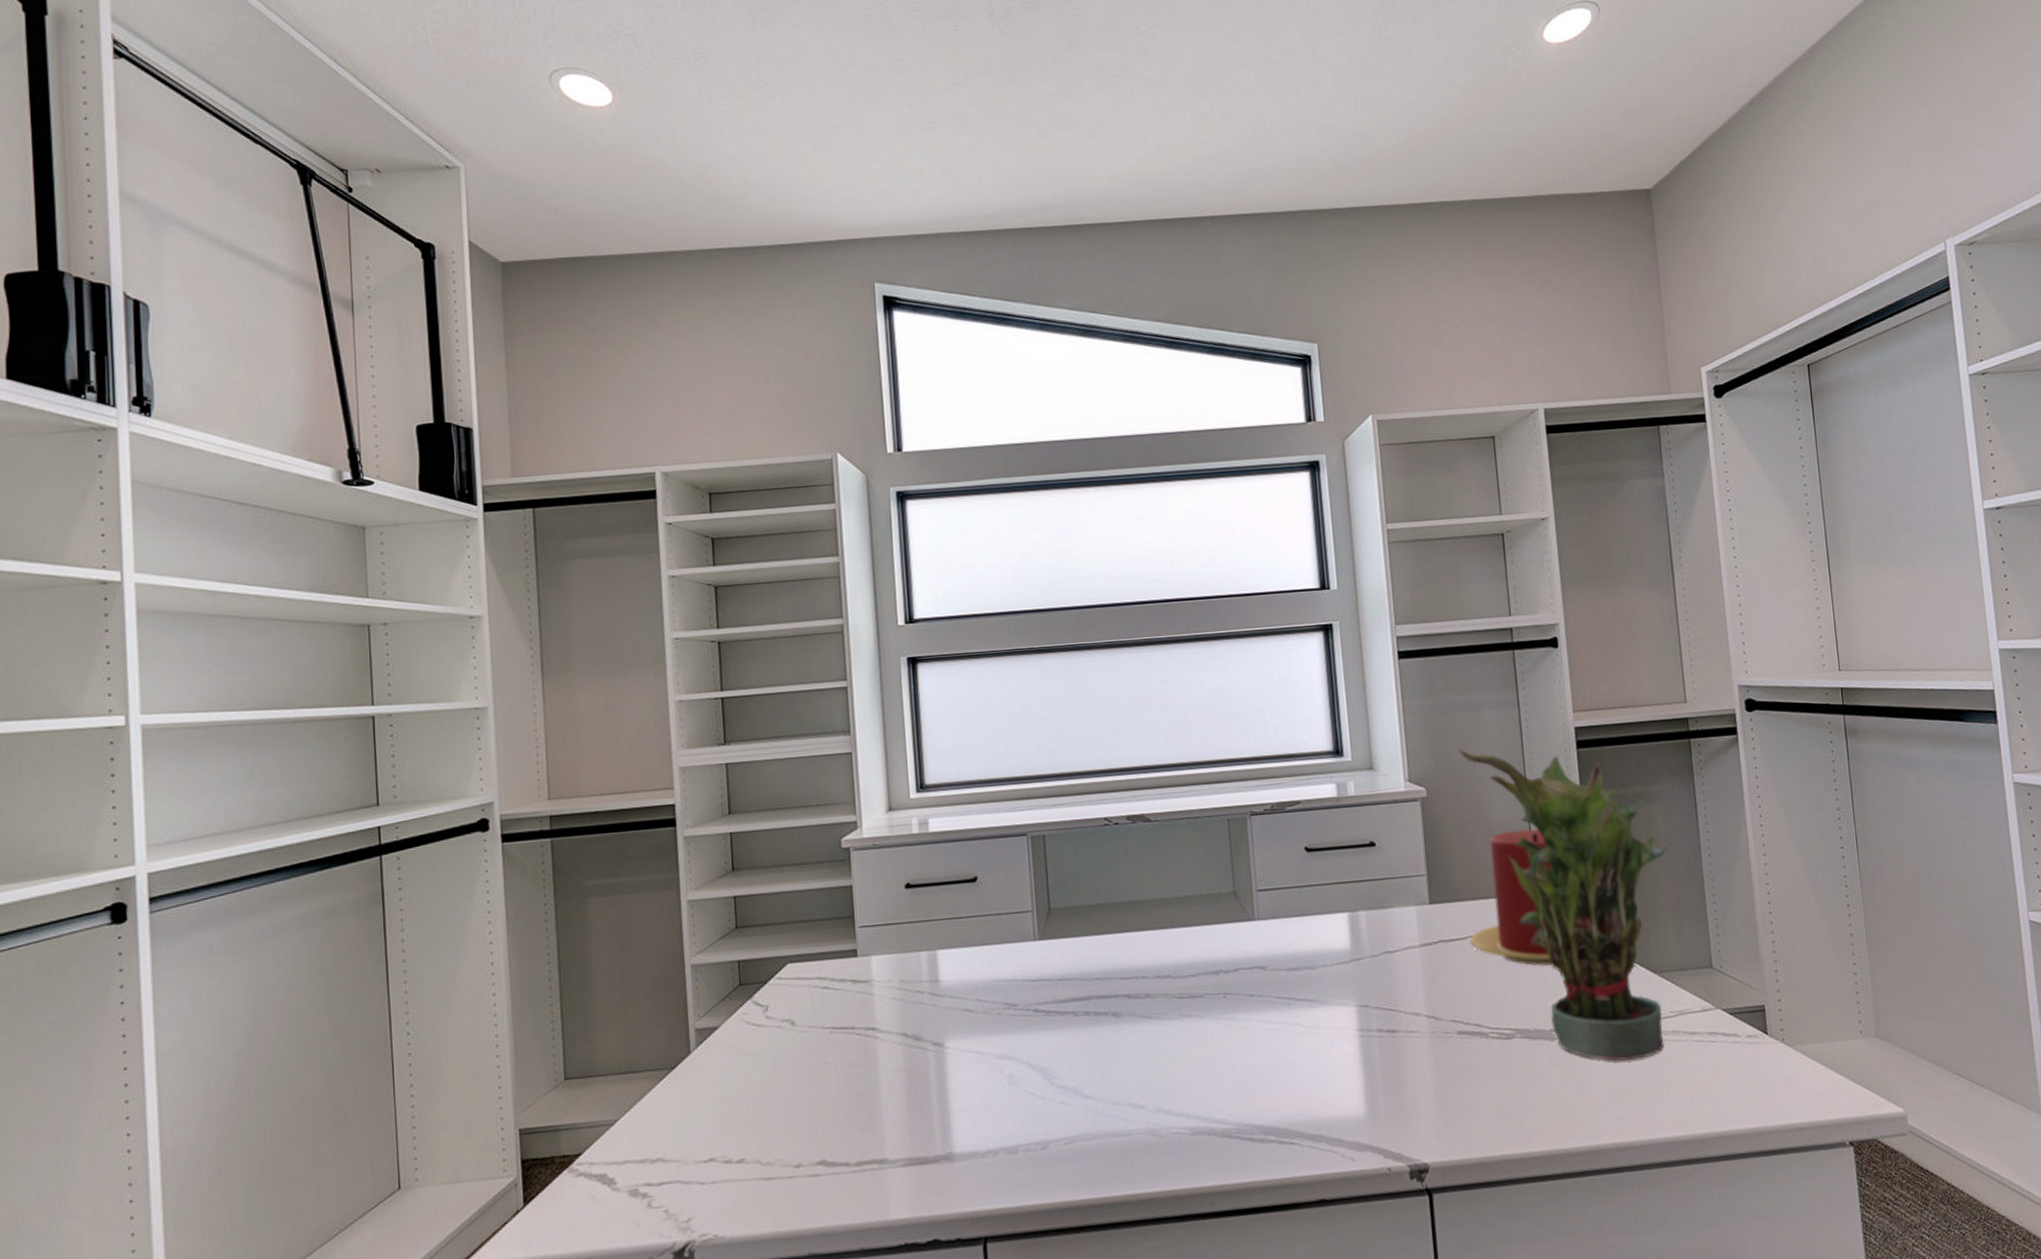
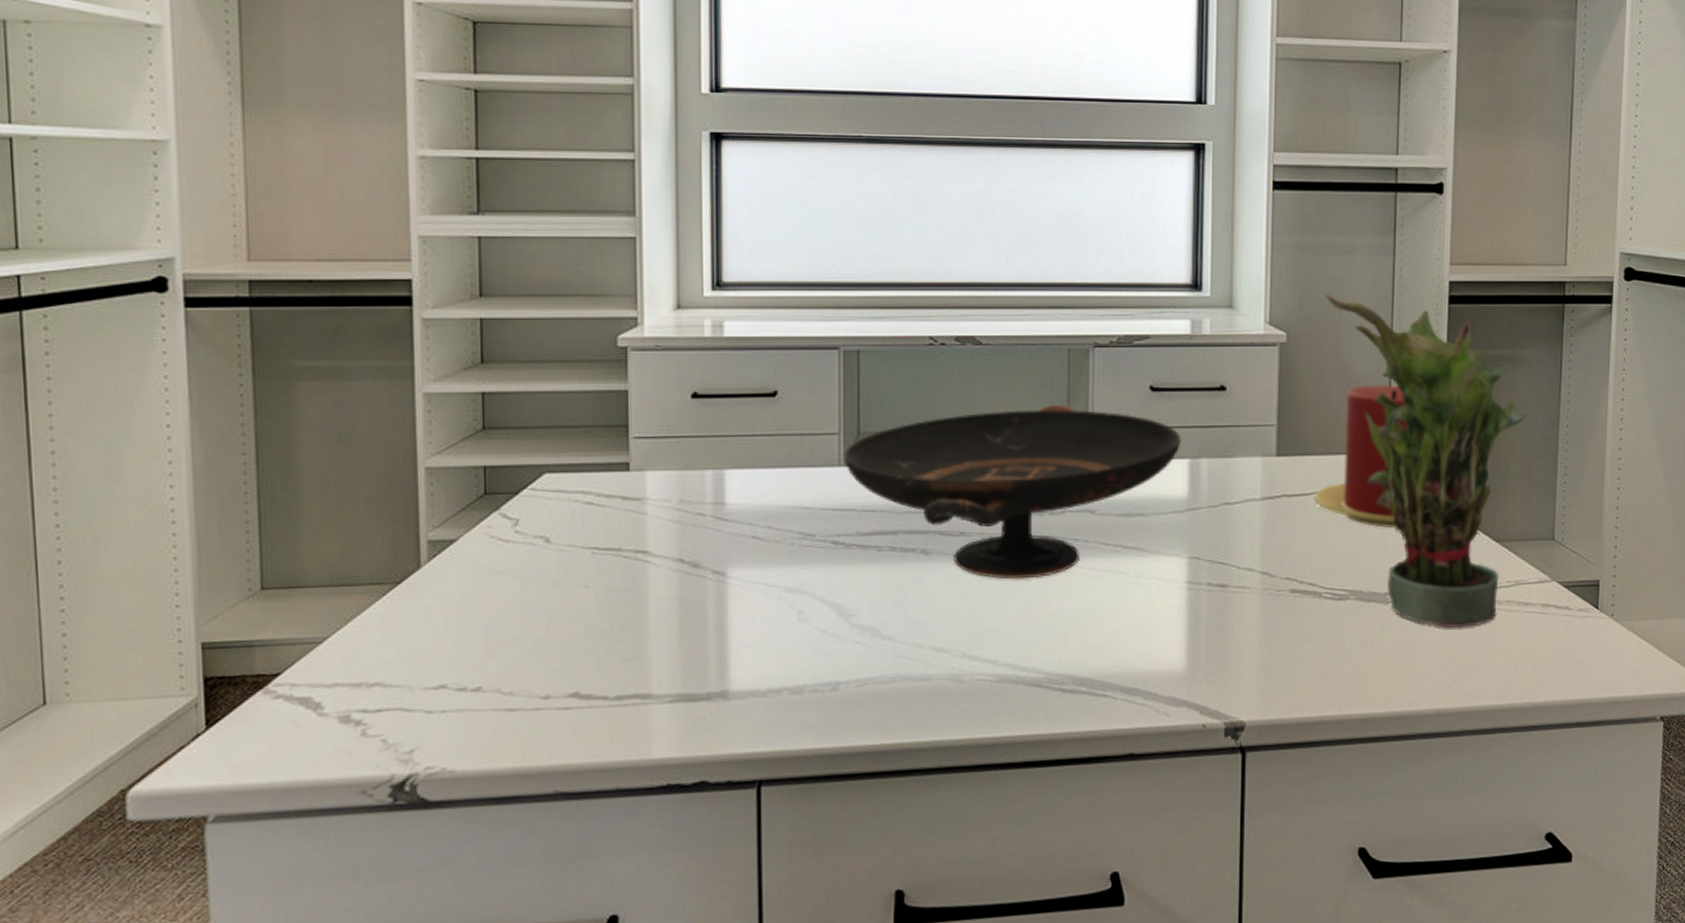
decorative bowl: none [1038,870,1339,1036] -> present [843,404,1182,579]

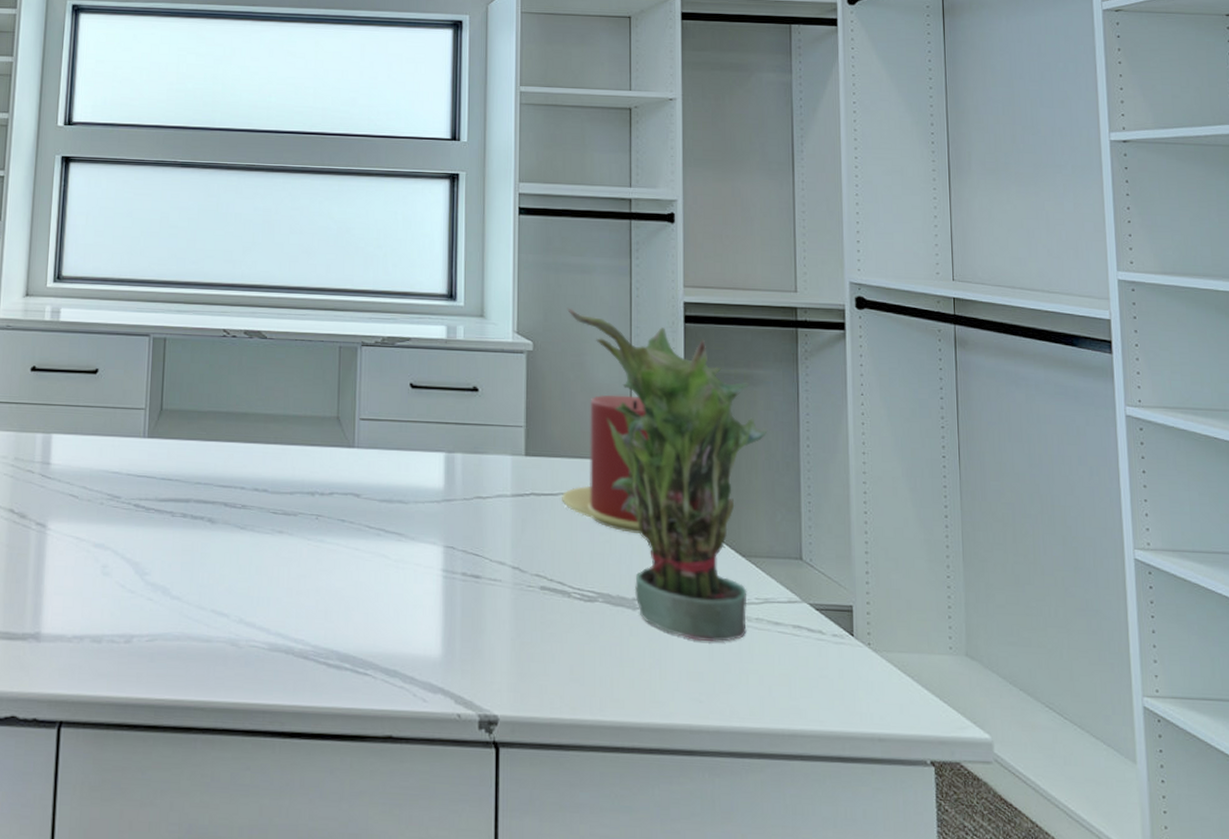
decorative bowl: present [843,404,1182,579] -> none [148,394,438,554]

